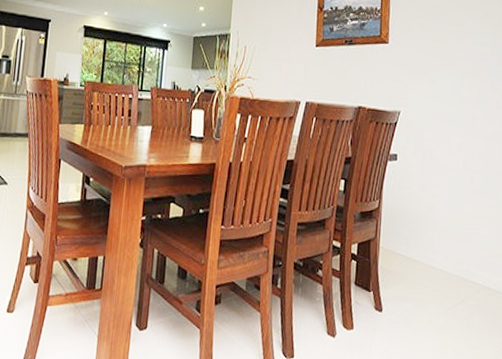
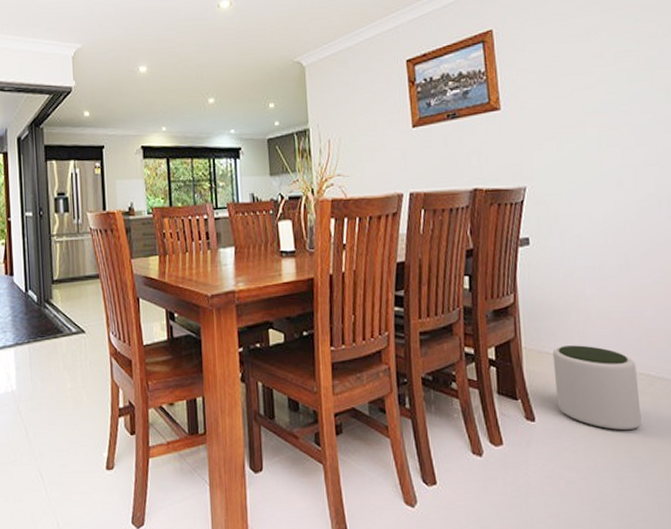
plant pot: none [402,250,469,328] -> present [552,345,642,430]

